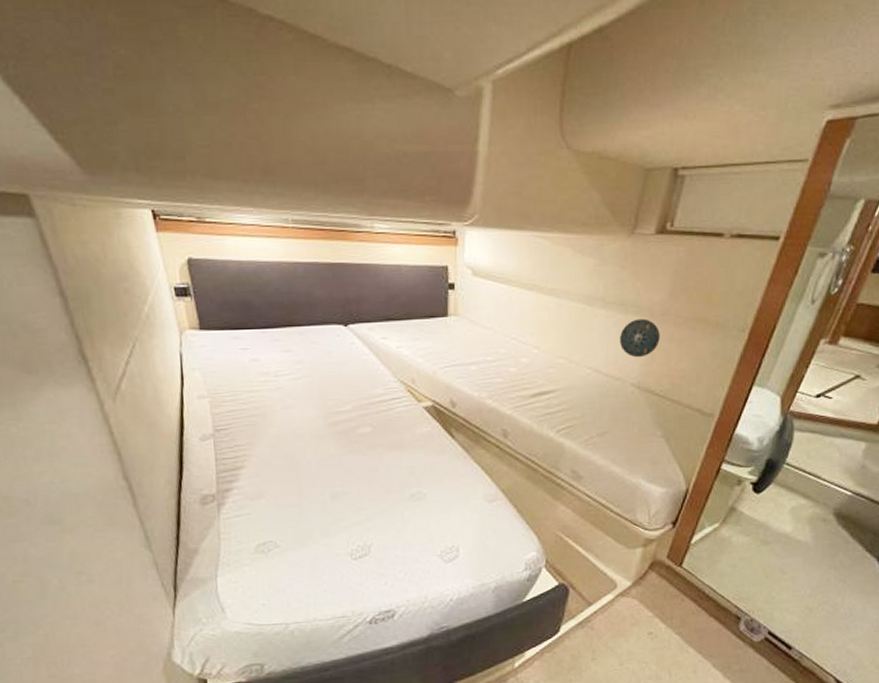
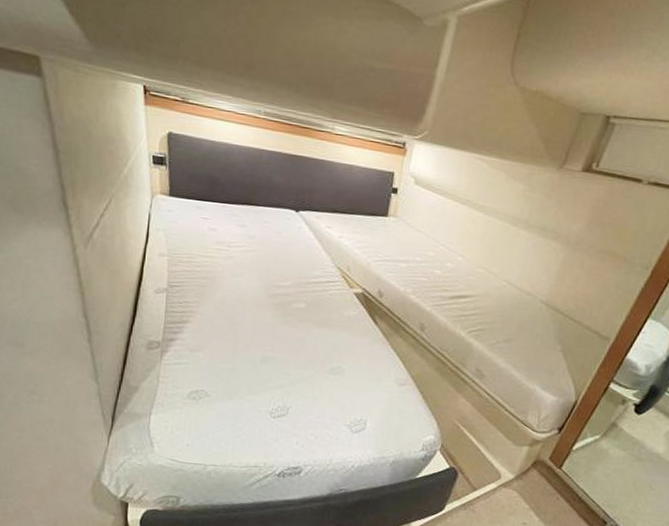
compass: present [620,318,660,358] -> none [536,243,573,279]

